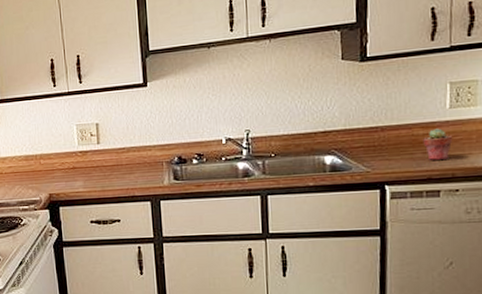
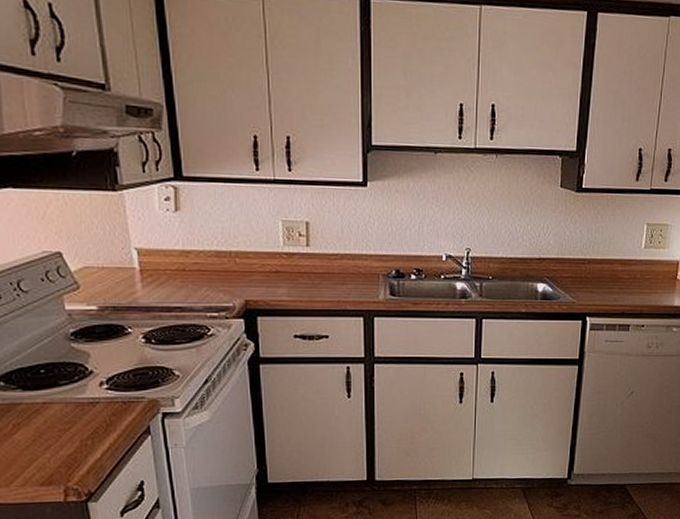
potted succulent: present [423,128,453,161] -> none [621,266,644,297]

